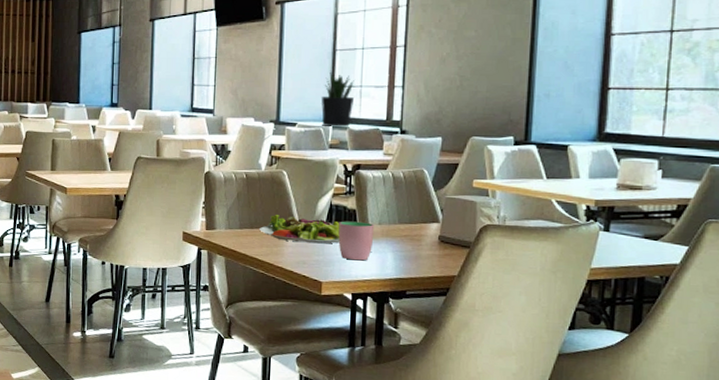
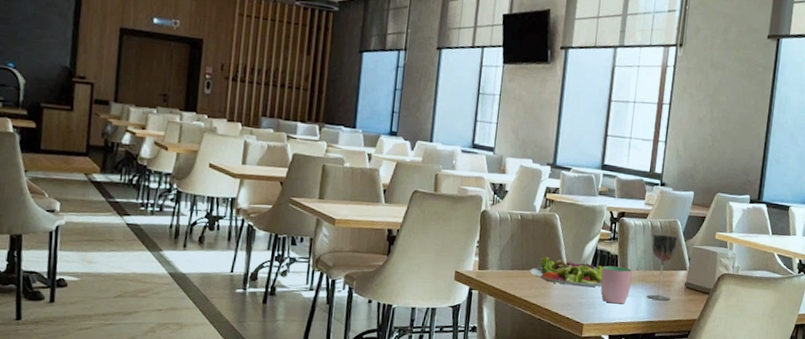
planter: present [321,72,354,127] -> none [594,122,625,175]
wineglass: none [394,185,427,256] -> present [647,234,679,300]

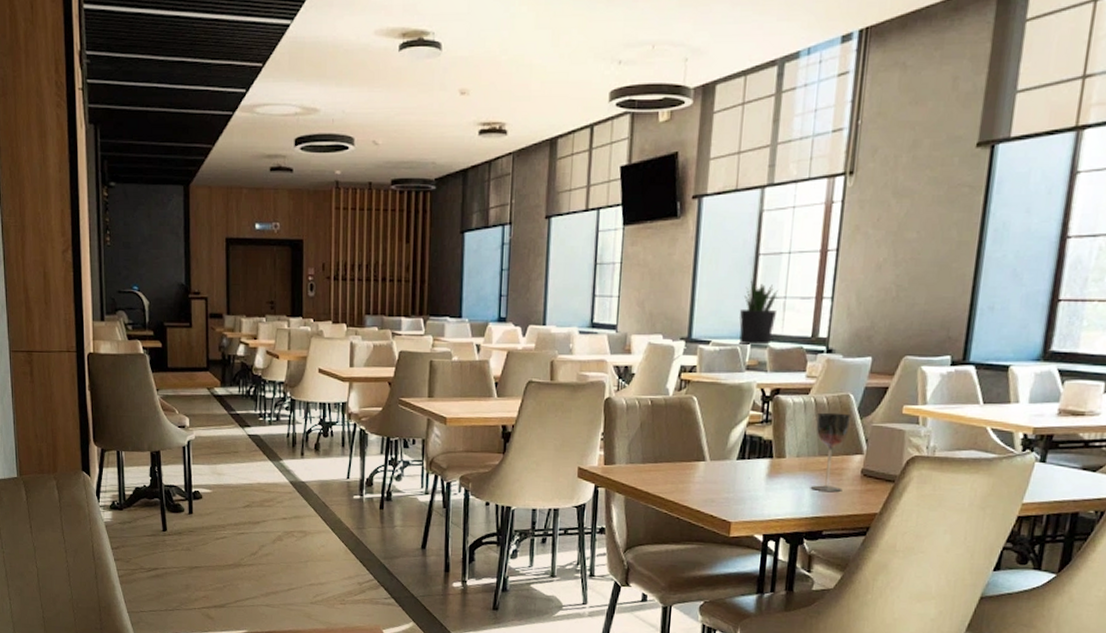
salad plate: present [530,257,603,287] -> none [664,447,754,480]
planter: none [594,122,625,175] -> present [739,281,778,345]
cup: present [600,265,633,304] -> none [751,453,792,498]

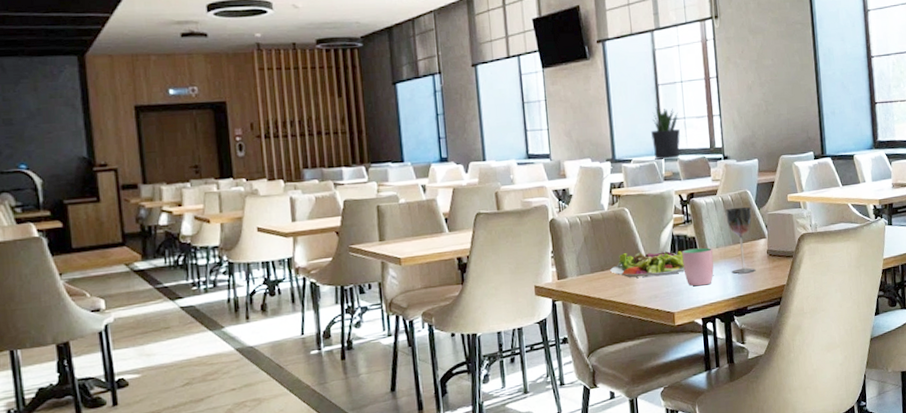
salad plate: none [664,447,754,480] -> present [610,251,685,278]
cup: none [751,453,792,498] -> present [682,247,714,287]

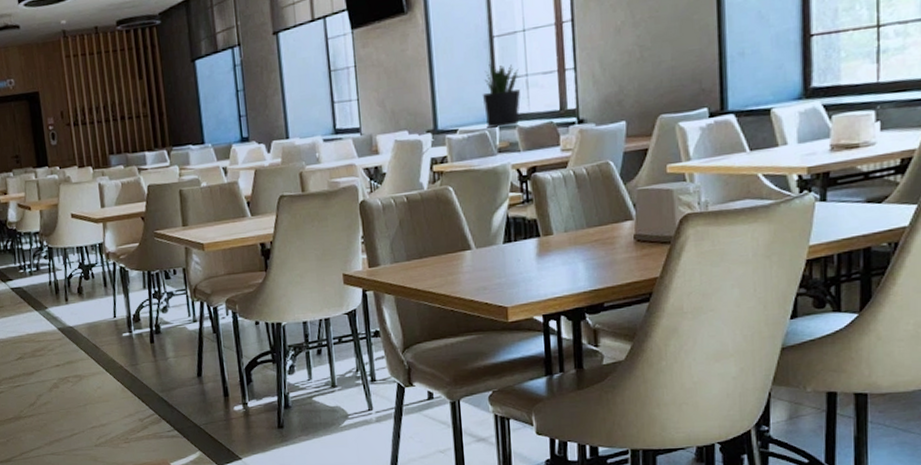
salad plate: present [610,251,685,278] -> none [430,236,522,267]
cup: present [682,247,714,287] -> none [519,231,561,278]
wineglass: present [726,207,756,274] -> none [579,181,618,263]

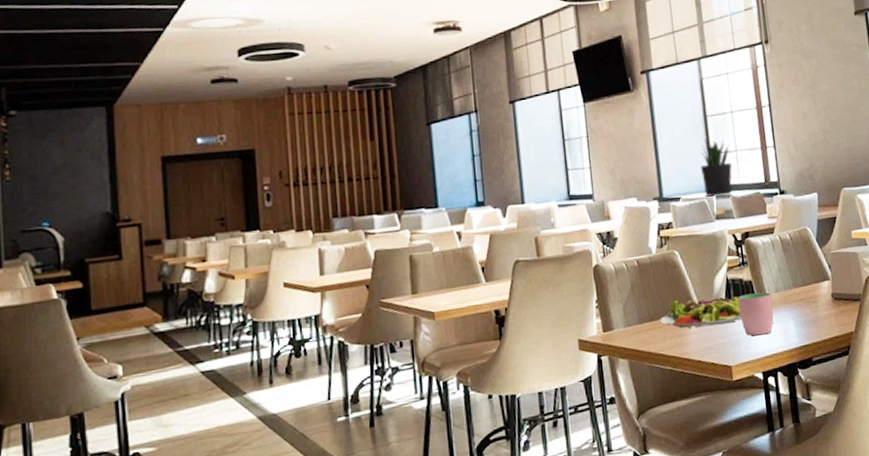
salad plate: none [430,236,522,267] -> present [660,297,741,329]
cup: none [519,231,561,278] -> present [738,292,774,336]

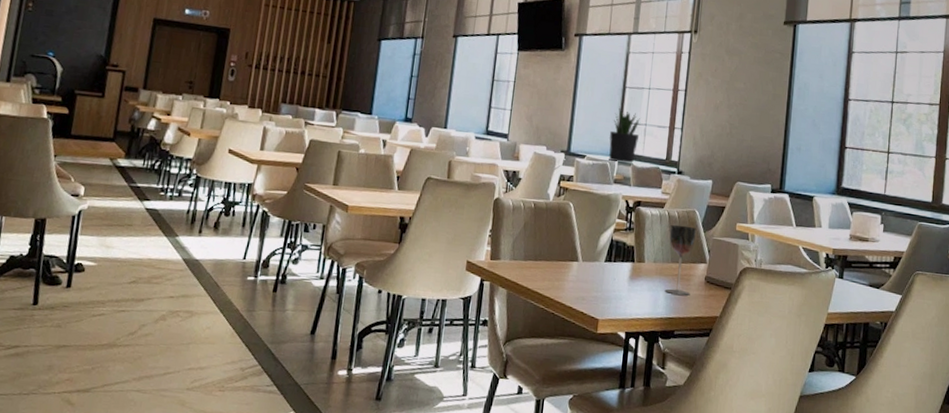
salad plate: present [660,297,741,329] -> none [543,247,619,280]
cup: present [738,292,774,336] -> none [616,257,650,299]
wineglass: none [784,246,820,321] -> present [665,224,697,295]

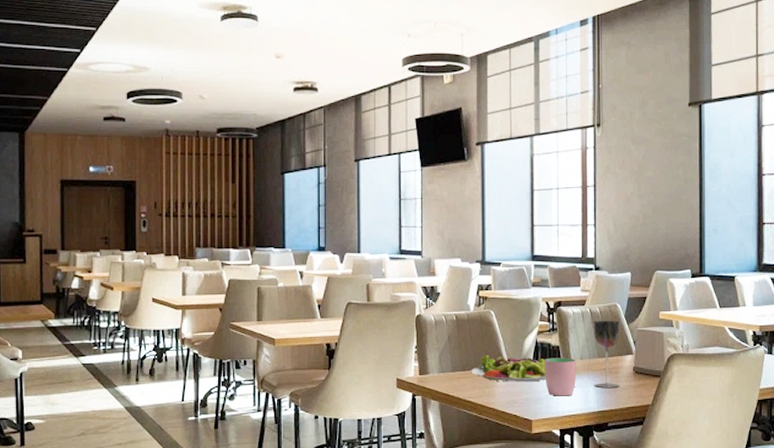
salad plate: none [543,247,619,280] -> present [471,355,546,382]
planter: present [609,108,640,163] -> none [523,212,552,265]
cup: none [616,257,650,299] -> present [544,358,577,396]

